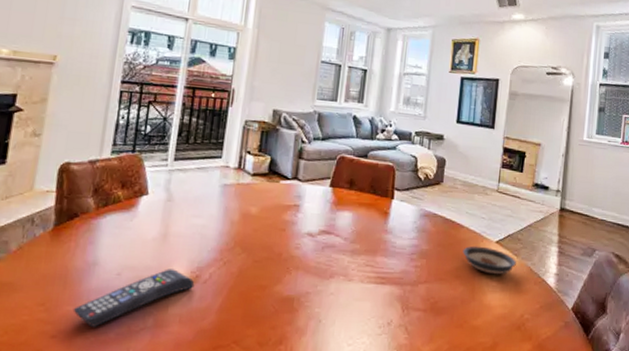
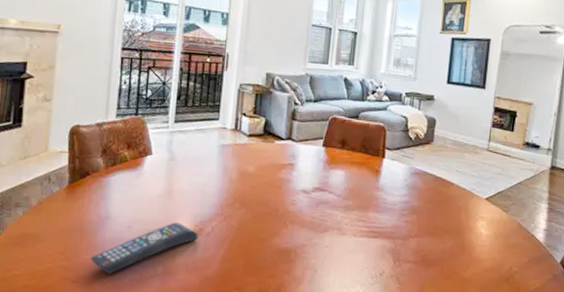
saucer: present [462,246,516,275] -> none [452,202,506,230]

